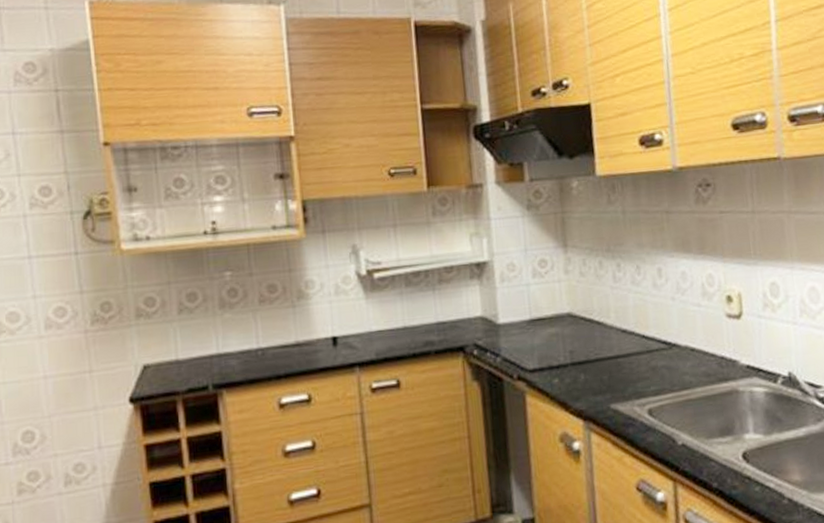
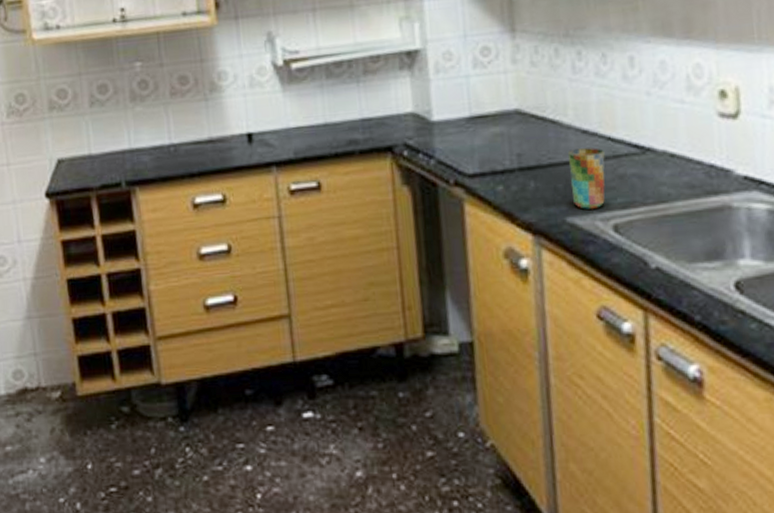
cup: none [611,344,641,397] -> present [568,147,605,209]

